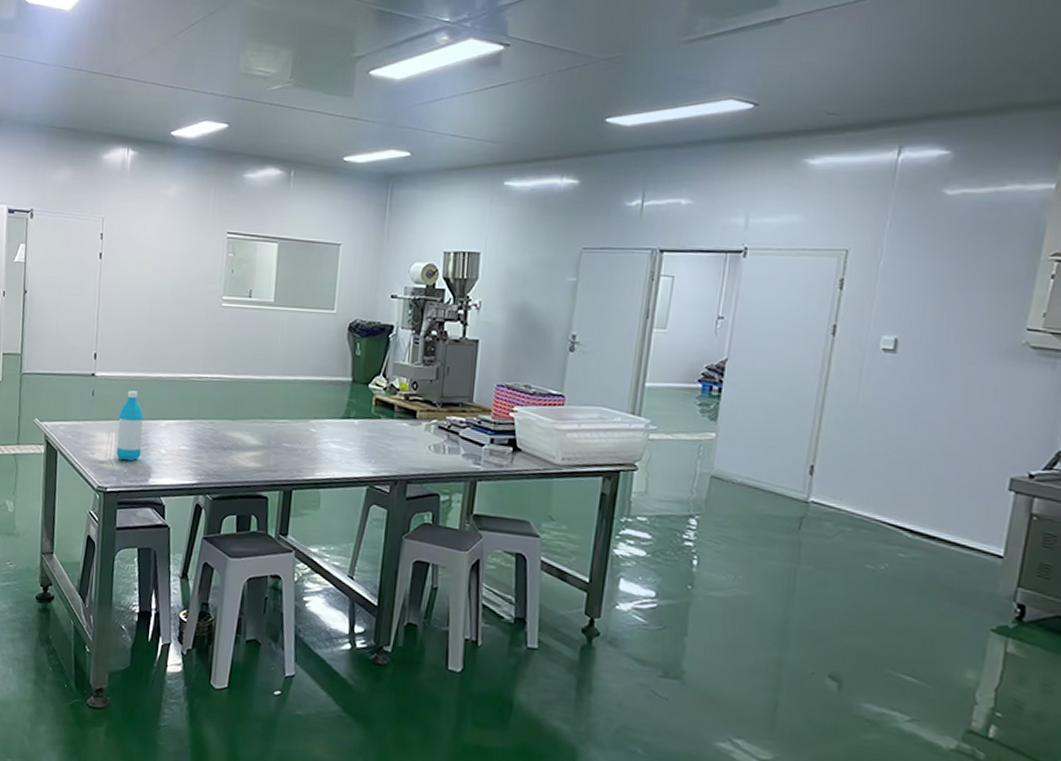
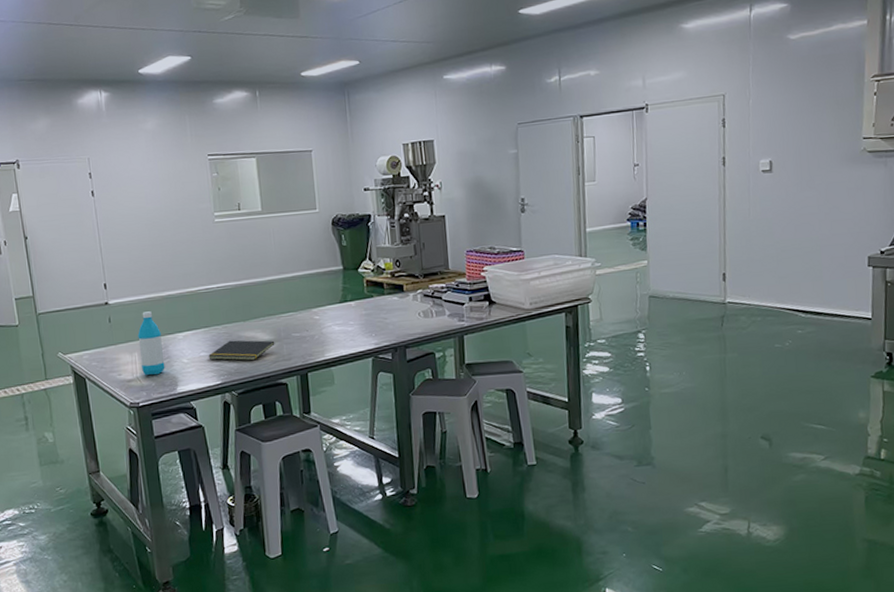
notepad: none [188,438,263,465] -> present [208,340,275,361]

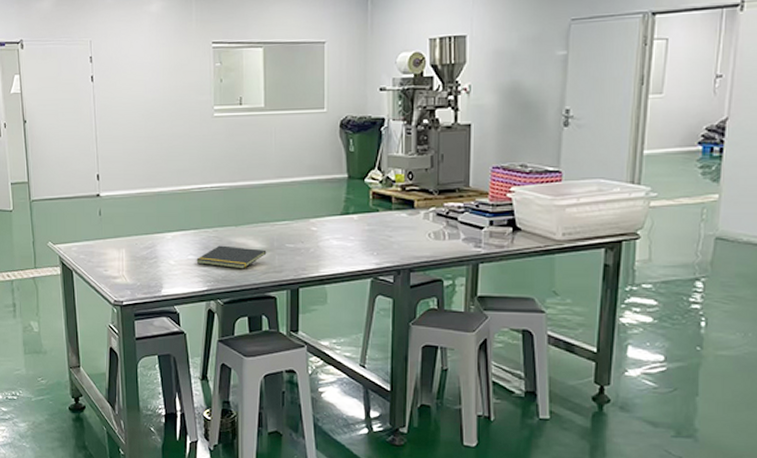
water bottle: present [138,311,165,376] -> none [127,207,151,275]

